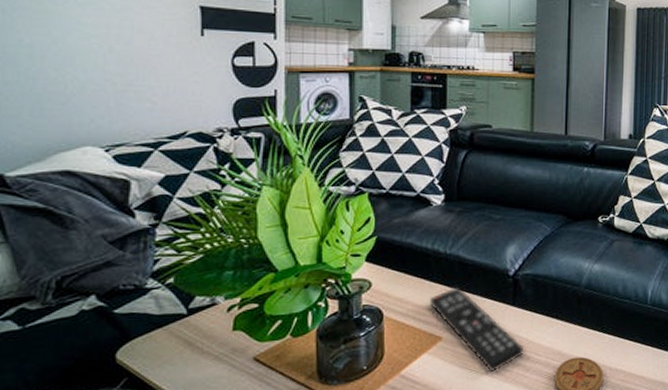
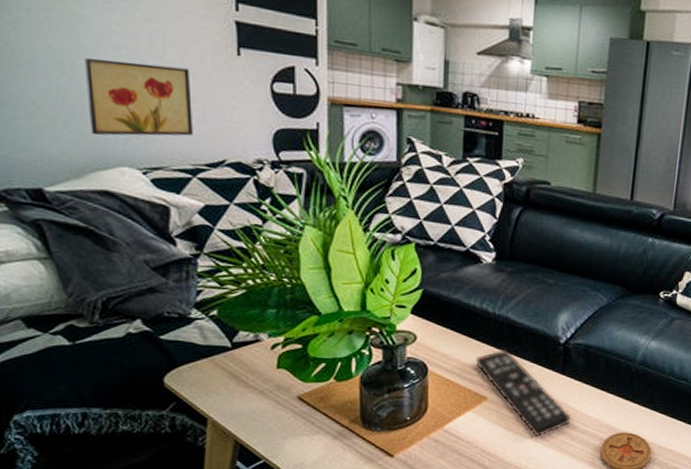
wall art: none [54,48,156,119] -> present [84,58,193,136]

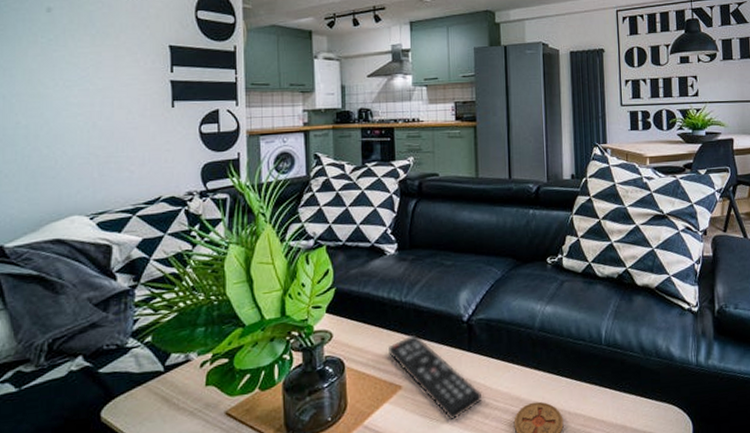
wall art: present [84,58,193,136] -> none [46,124,134,192]

